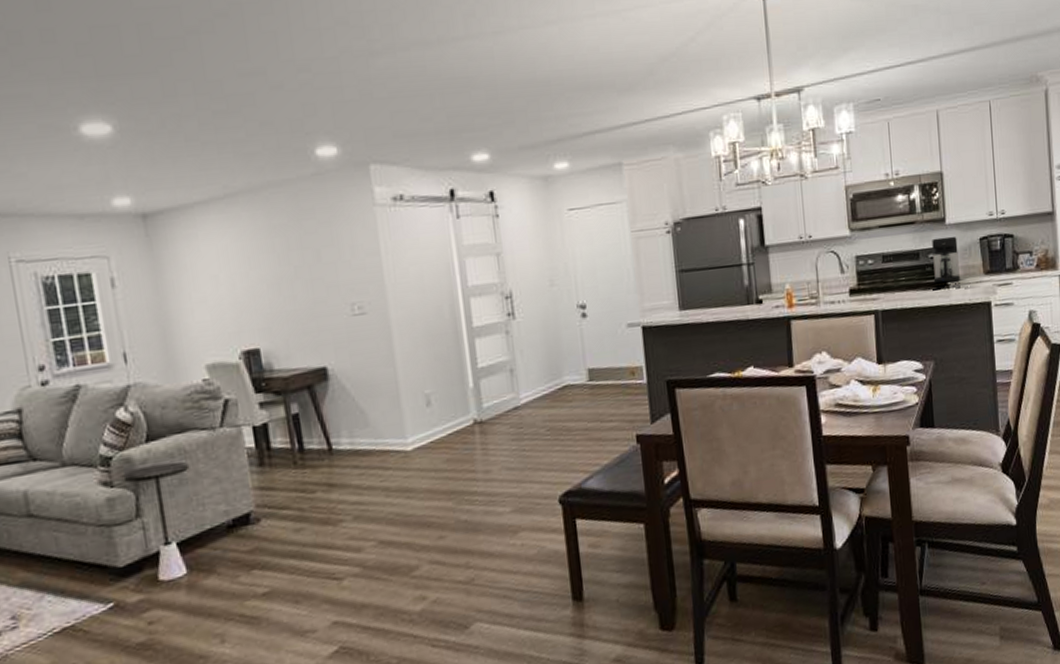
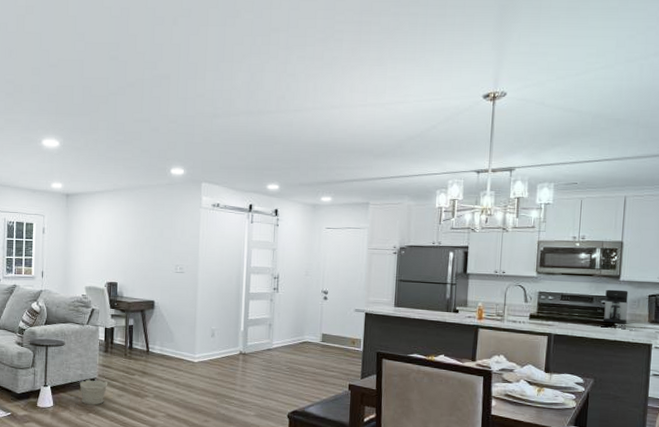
clay pot: none [225,512,275,558] -> present [79,379,108,405]

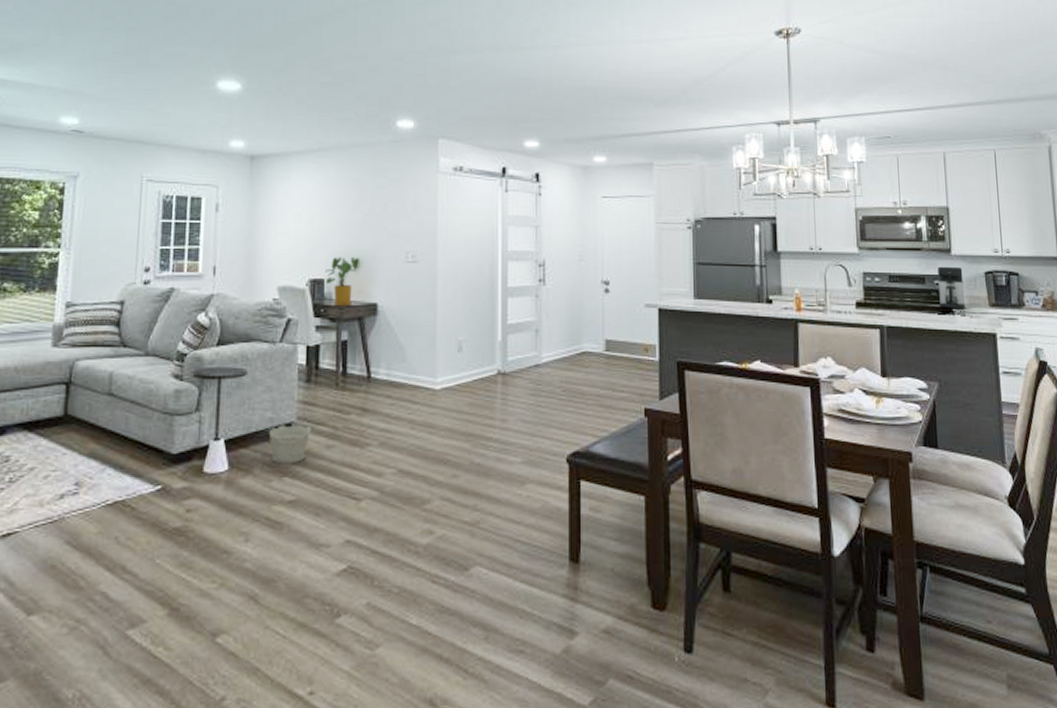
house plant: none [118,267,142,302] -> present [325,257,359,307]

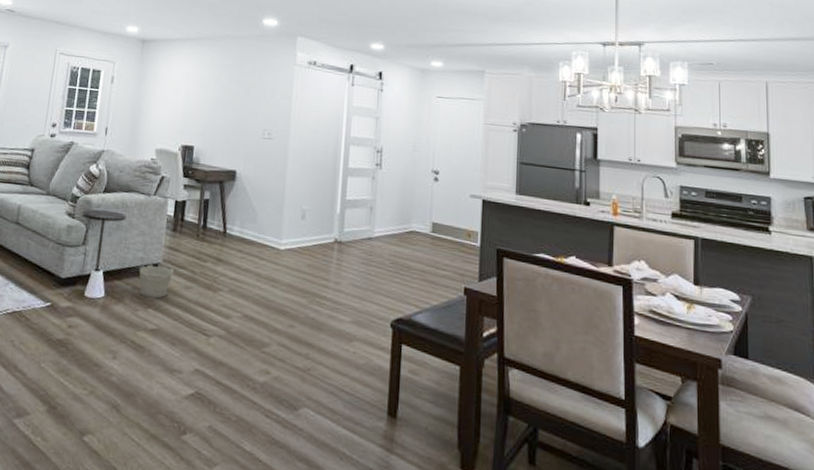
house plant: present [325,257,359,307] -> none [195,129,224,171]
coffee maker: present [938,266,966,309] -> none [755,187,783,230]

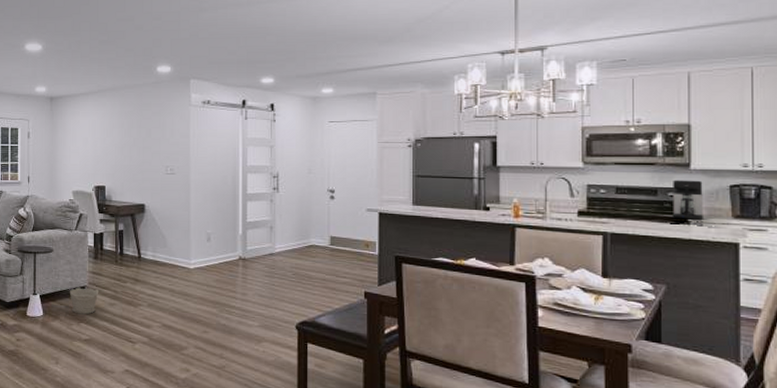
coffee maker: none [755,187,783,230] -> present [672,180,705,220]

